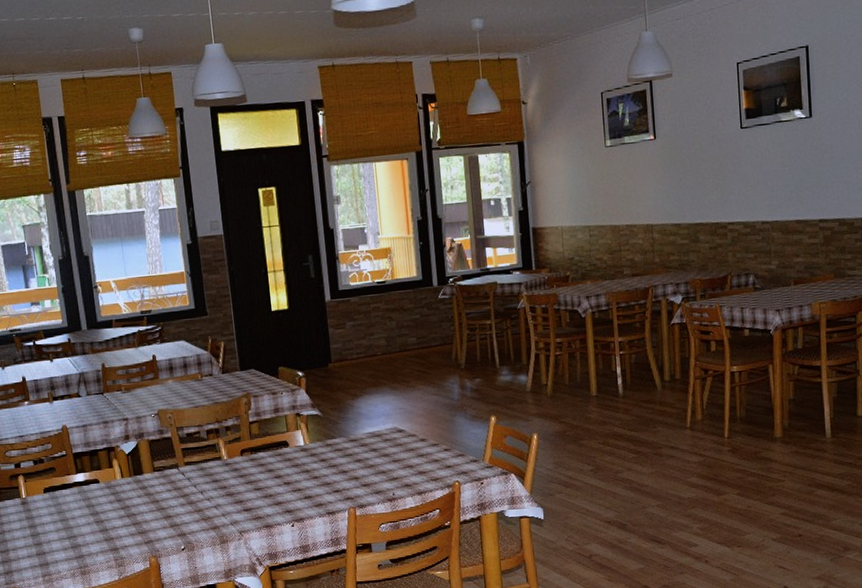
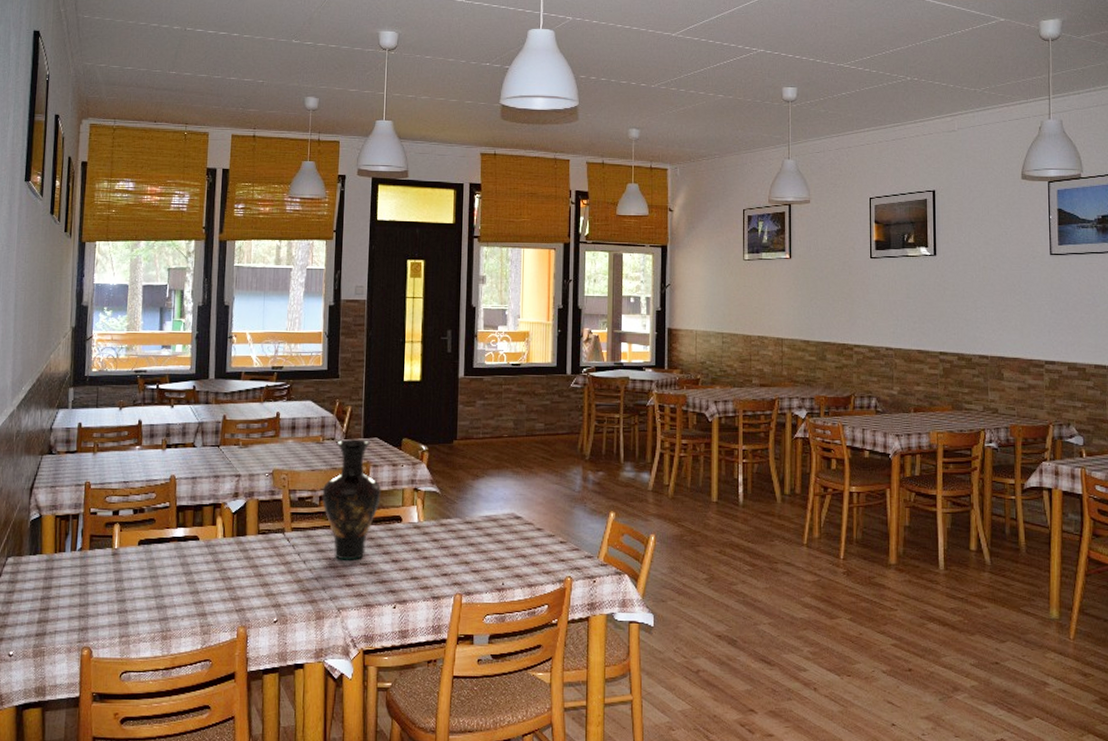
vase: none [208,372,266,488] -> present [322,438,381,560]

